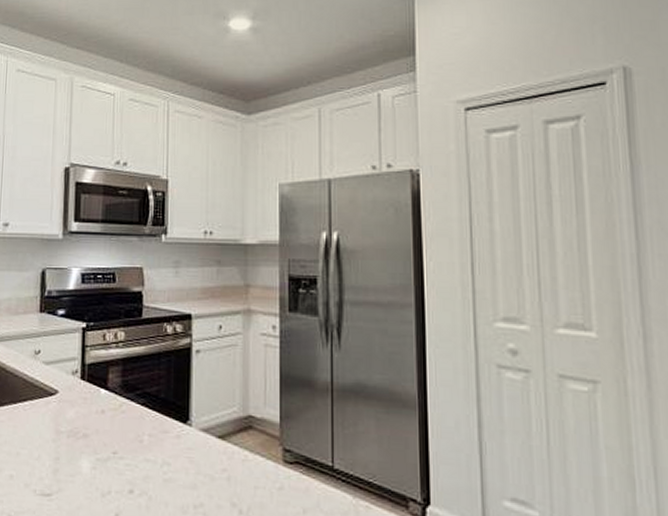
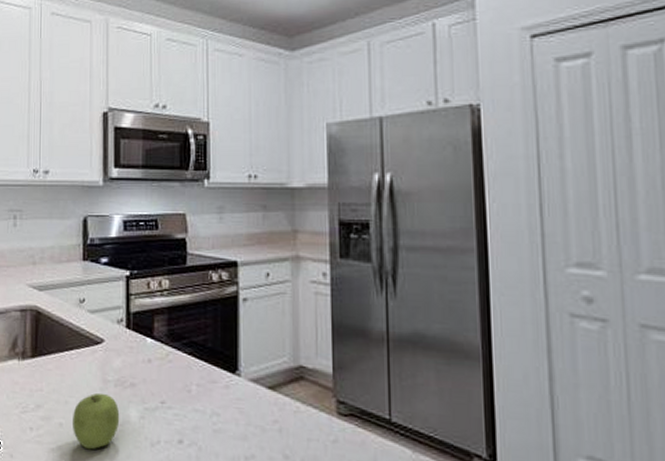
fruit: none [23,444,72,502] -> present [73,392,120,450]

